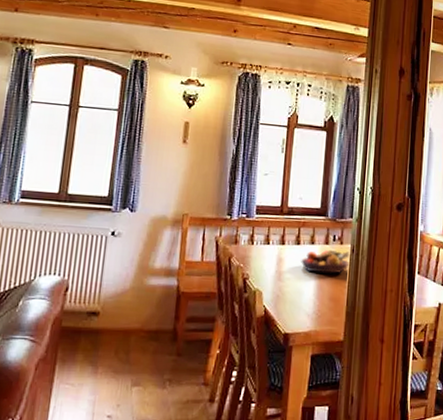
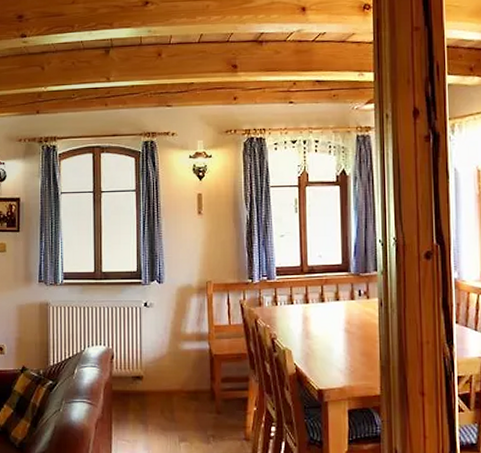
fruit bowl: present [301,249,351,274] -> none [327,304,380,329]

